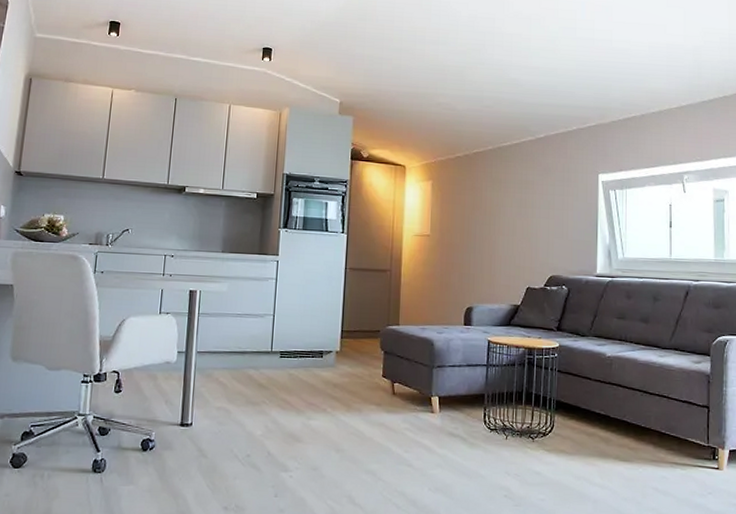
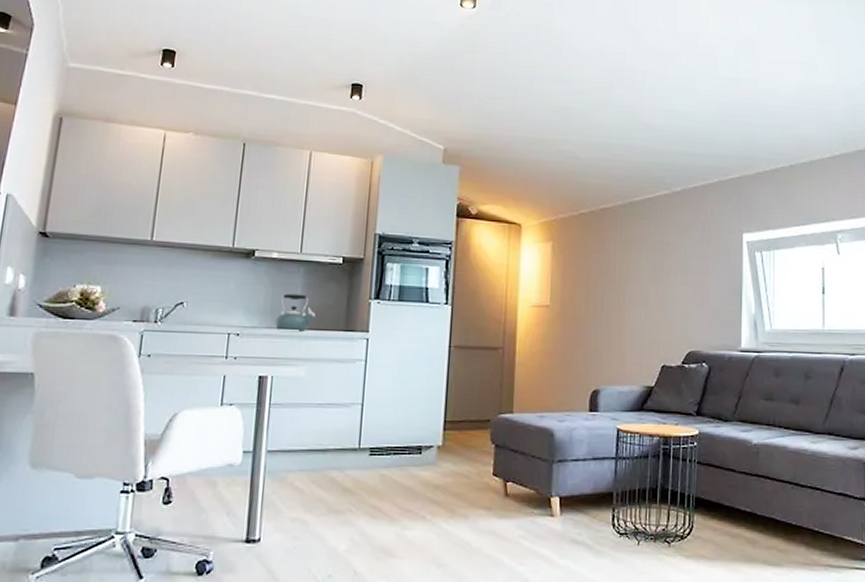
kettle: none [202,223,235,255] -> present [275,293,316,333]

